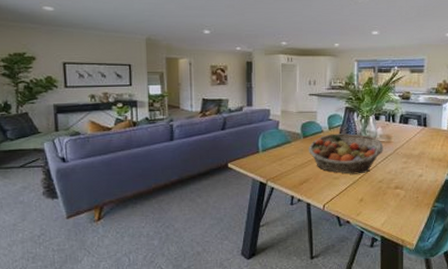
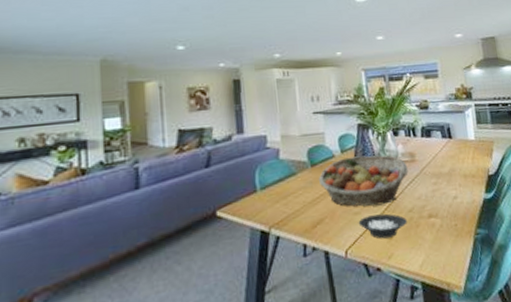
cereal bowl: none [336,181,376,200] -> present [358,213,407,239]

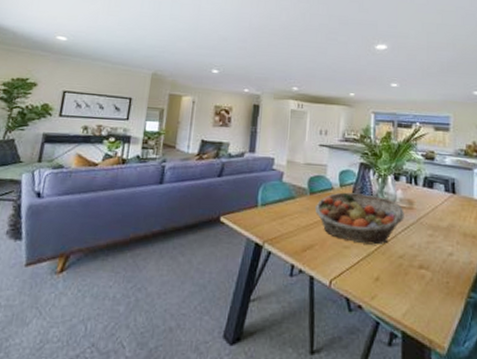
cereal bowl: present [358,213,407,239] -> none [346,252,396,279]

